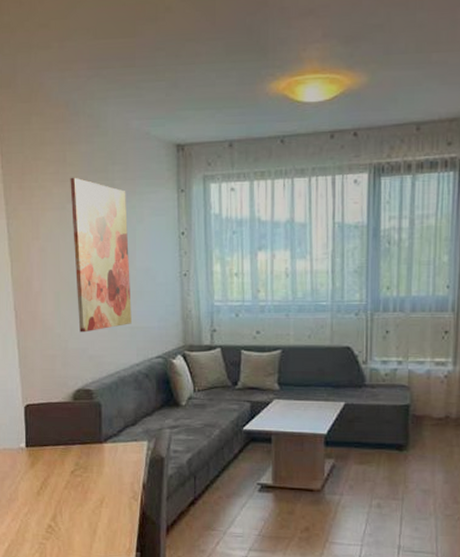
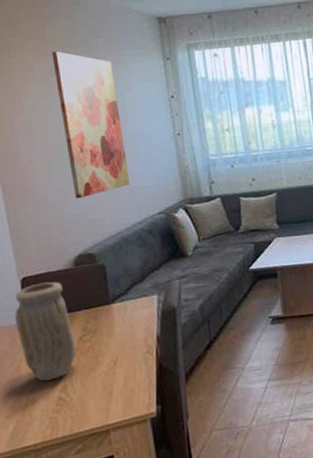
vase: none [16,412,68,507] -> present [14,281,77,381]

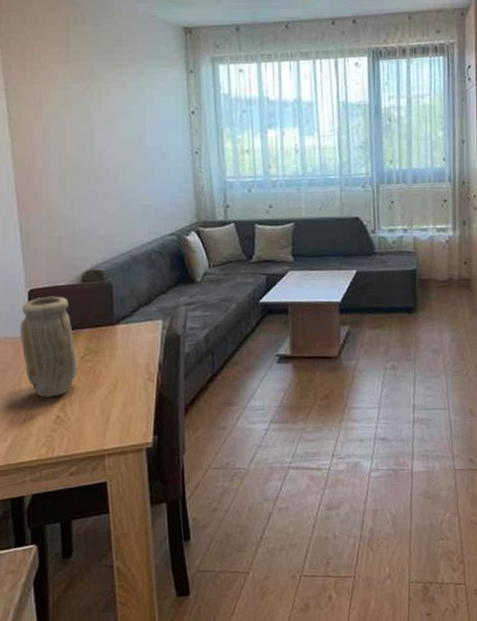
wall art: present [51,51,130,199] -> none [75,57,143,213]

